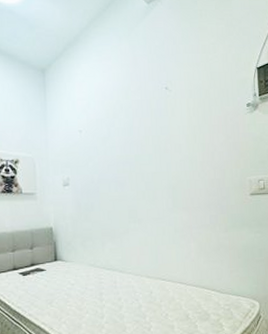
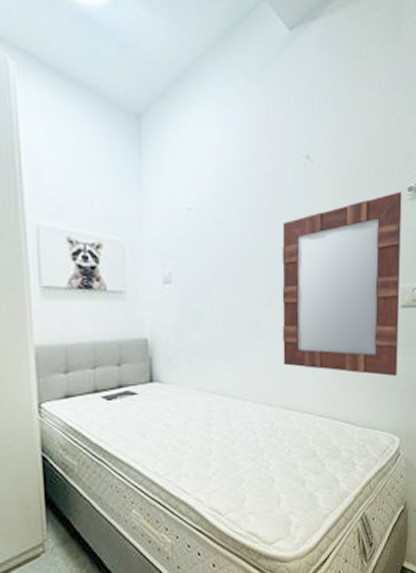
home mirror: none [150,107,252,251] -> present [282,191,402,377]

